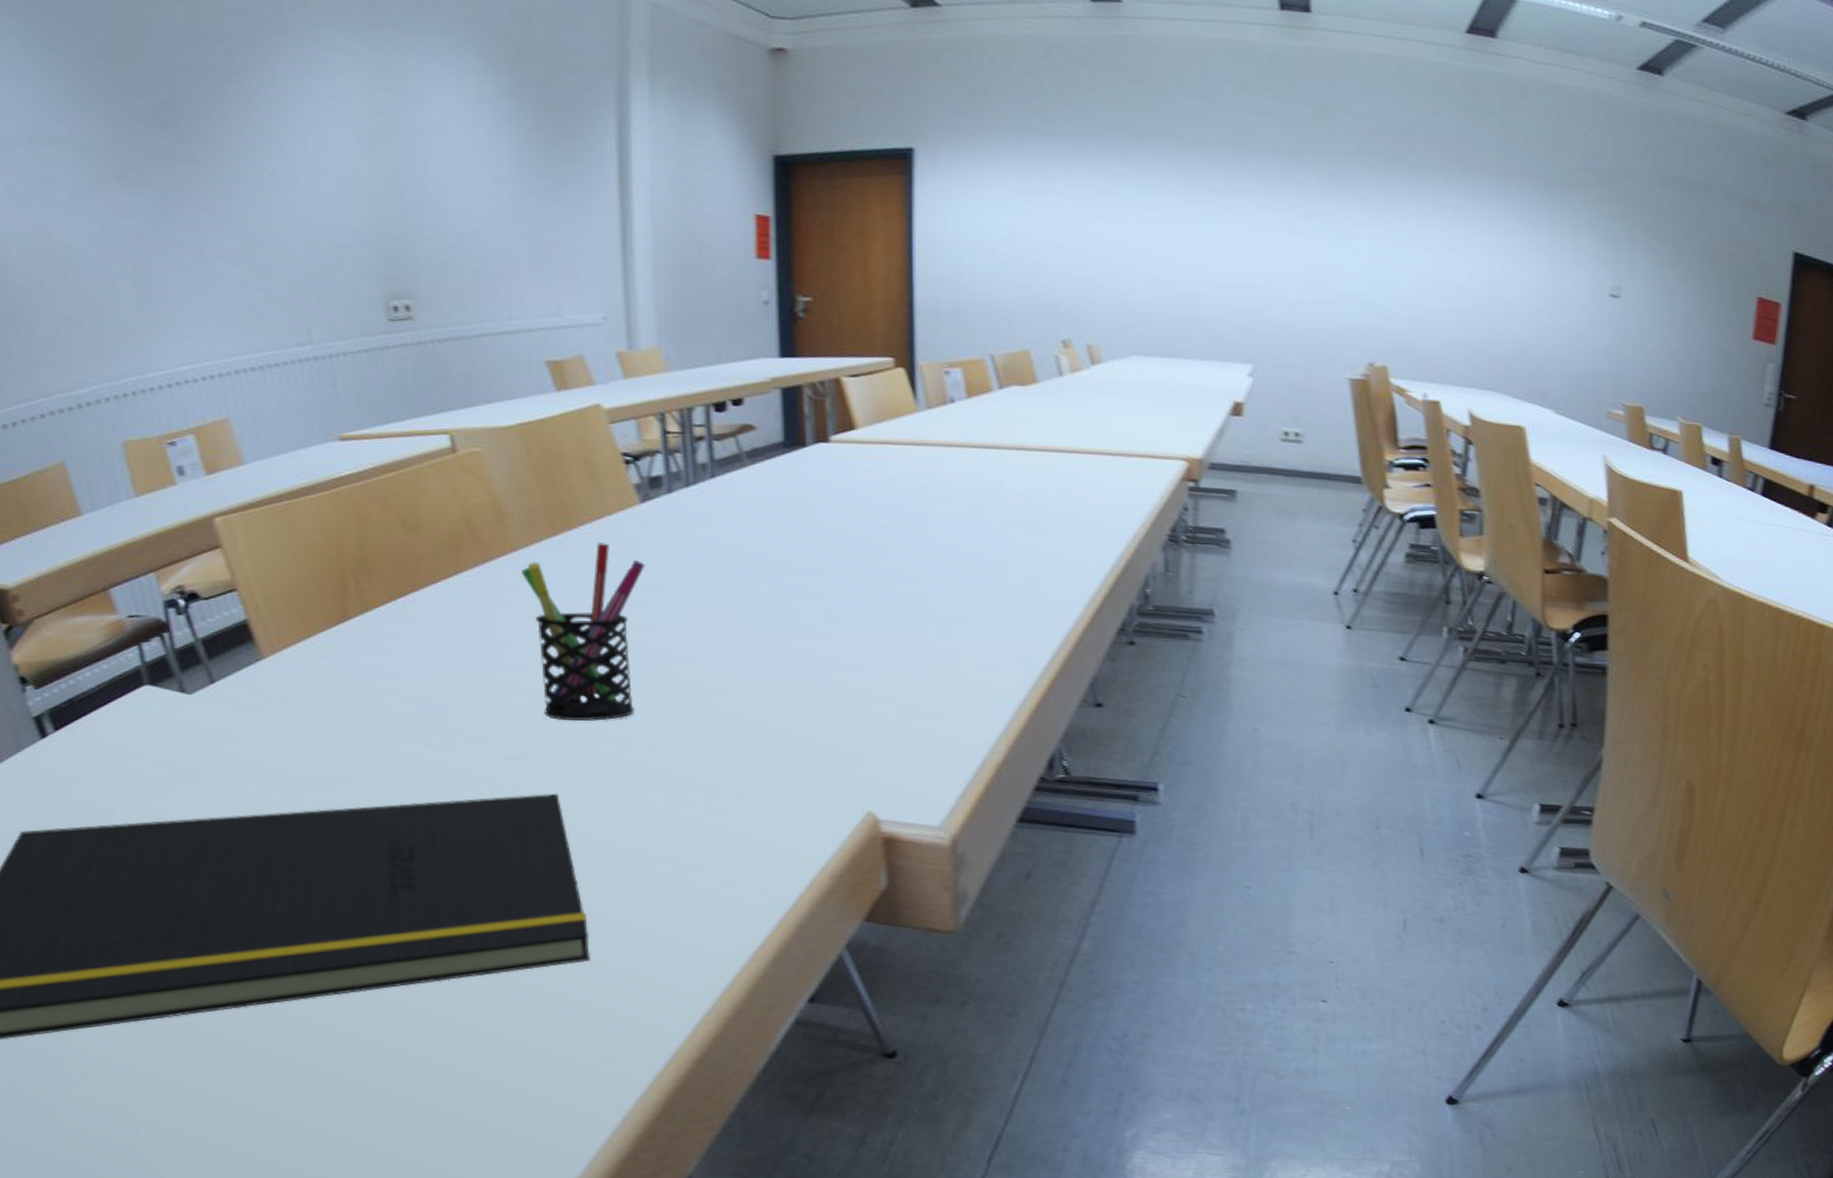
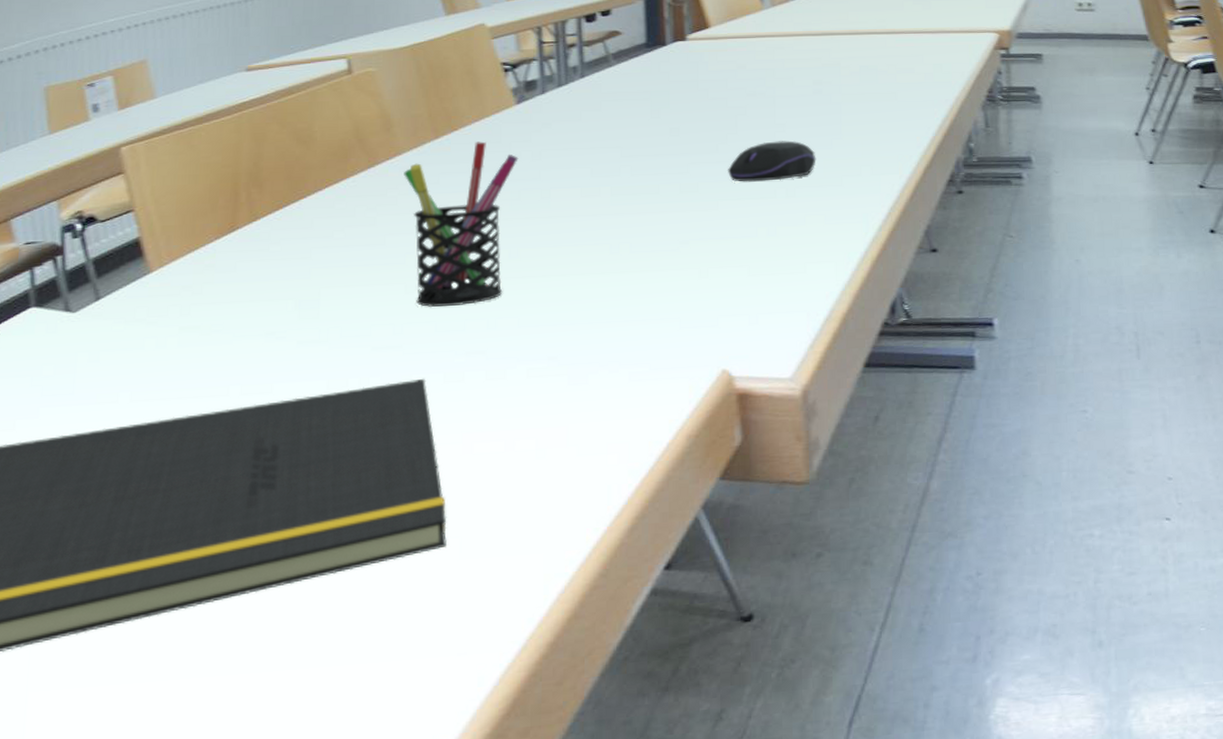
computer mouse: none [875,568,974,614] -> present [728,140,816,182]

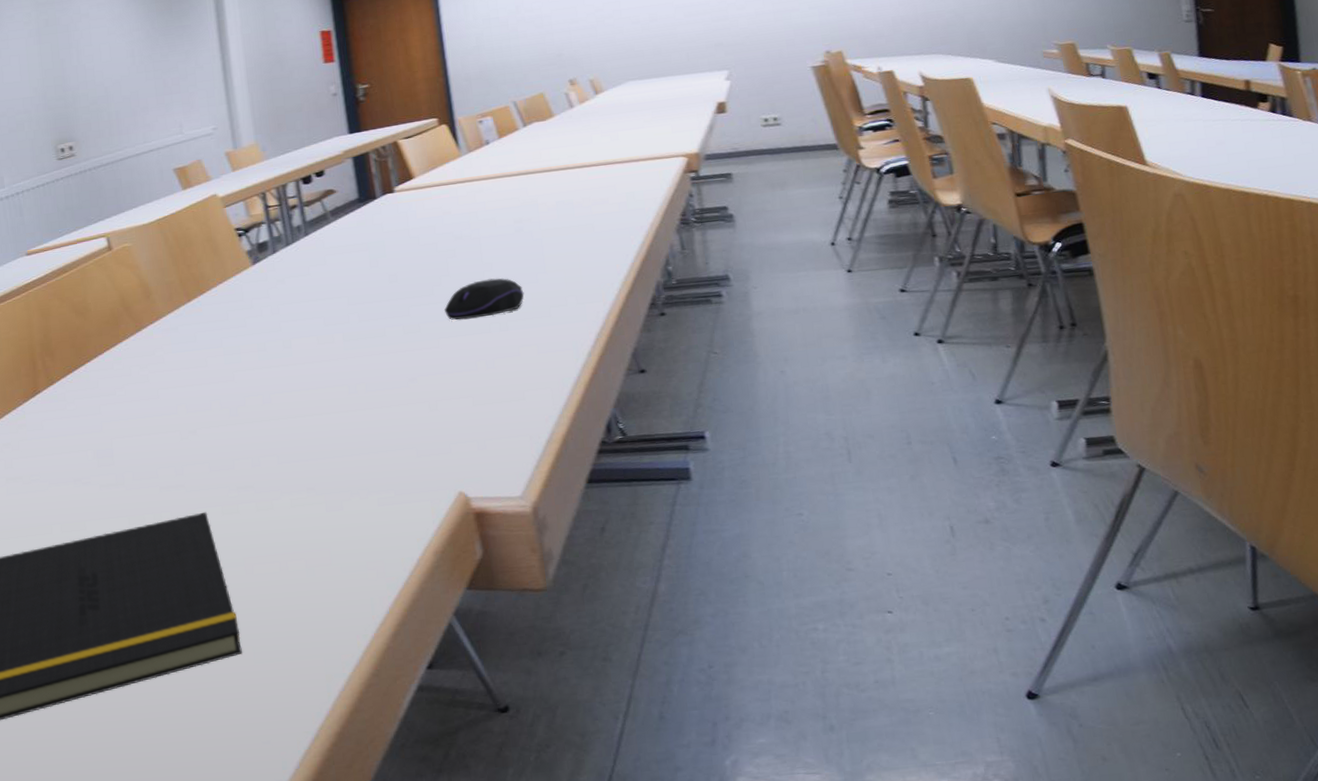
pen holder: present [404,141,519,308] -> none [166,301,262,451]

